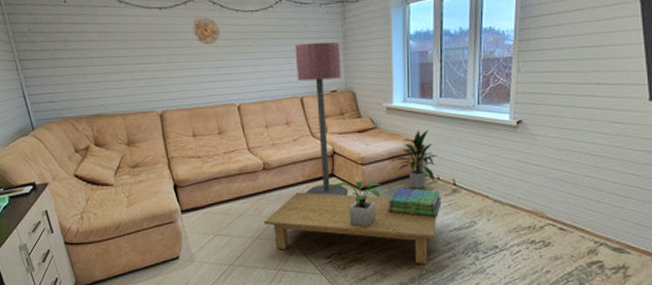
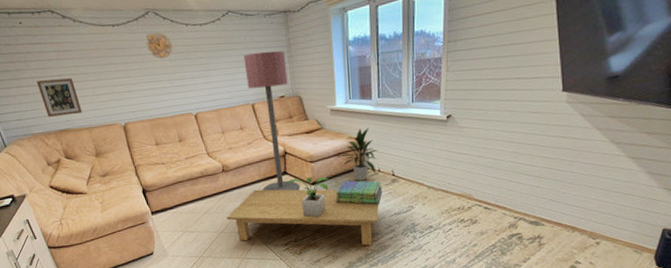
picture frame: none [73,61,118,100] -> present [36,78,83,117]

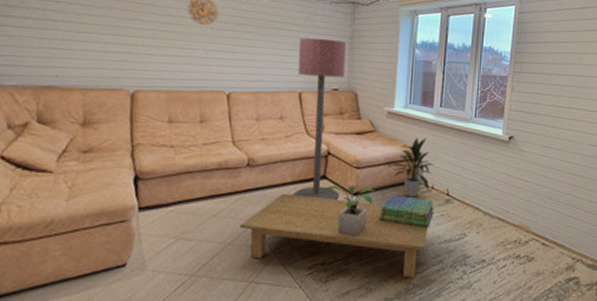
picture frame: present [36,78,83,117] -> none [28,23,81,70]

